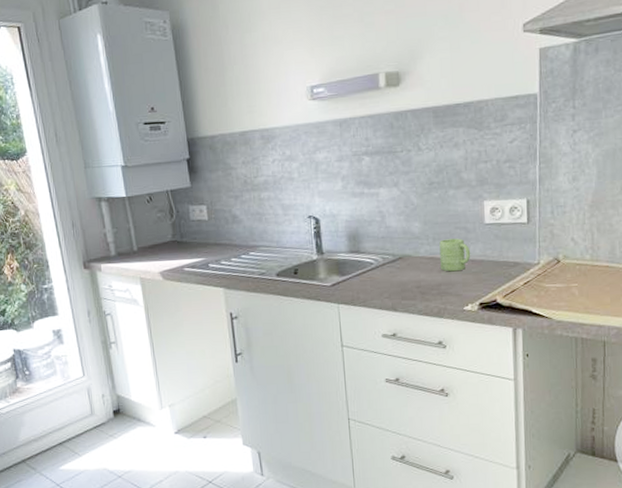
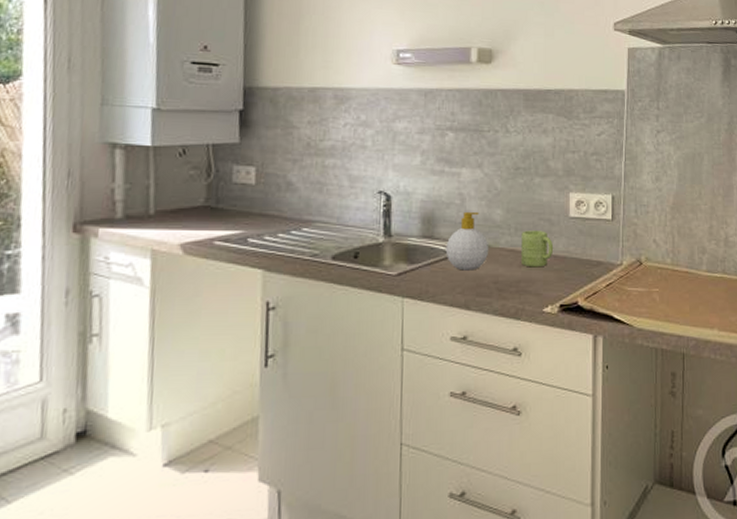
soap bottle: none [371,226,411,279] -> present [445,211,490,271]

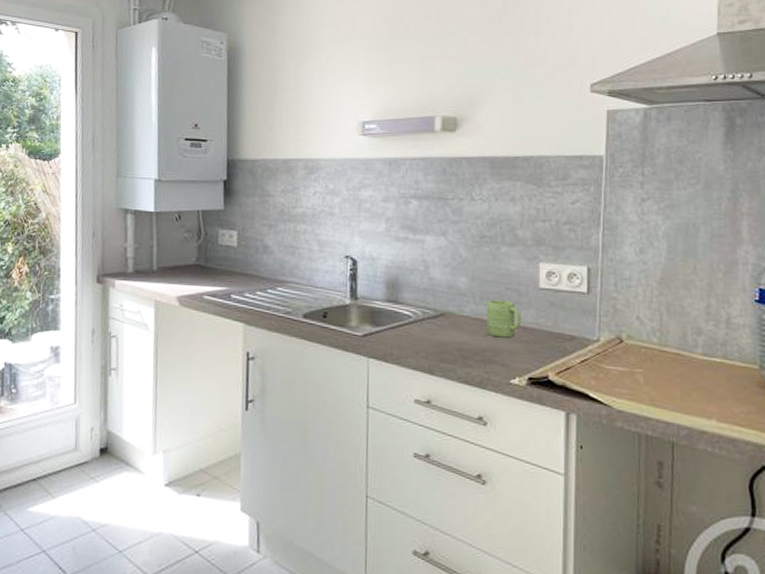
soap bottle: present [445,211,490,271] -> none [409,278,454,337]

